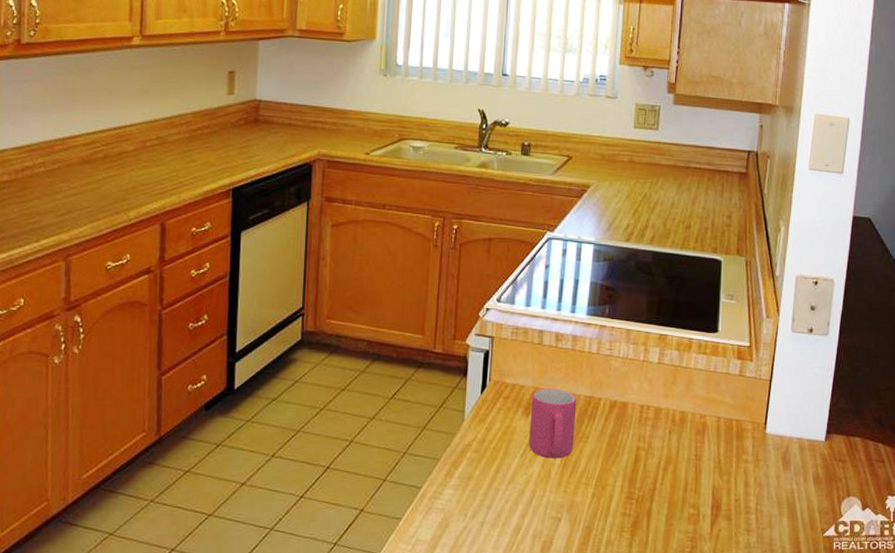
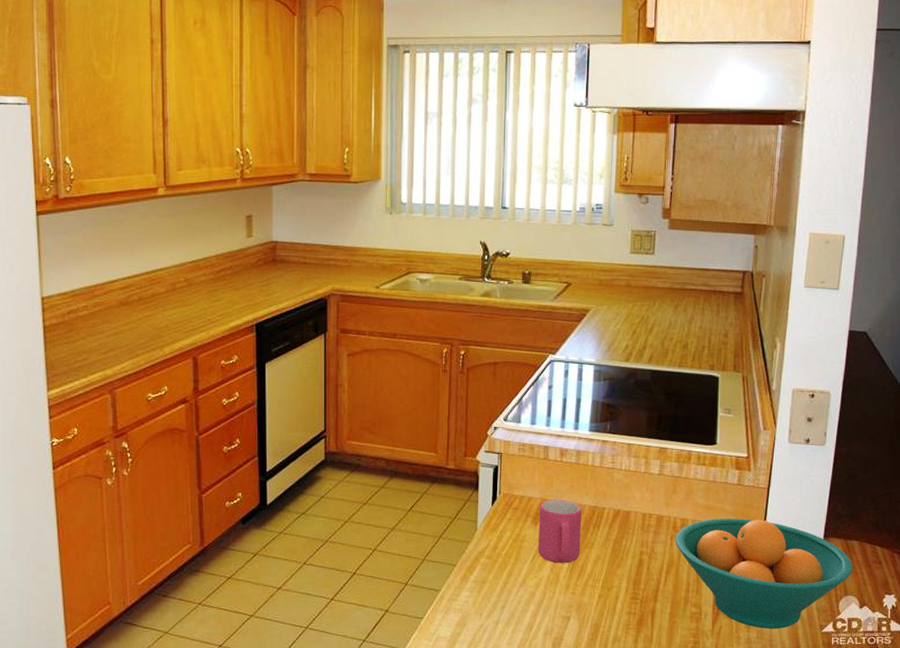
fruit bowl: none [673,411,856,532] -> present [675,518,853,629]

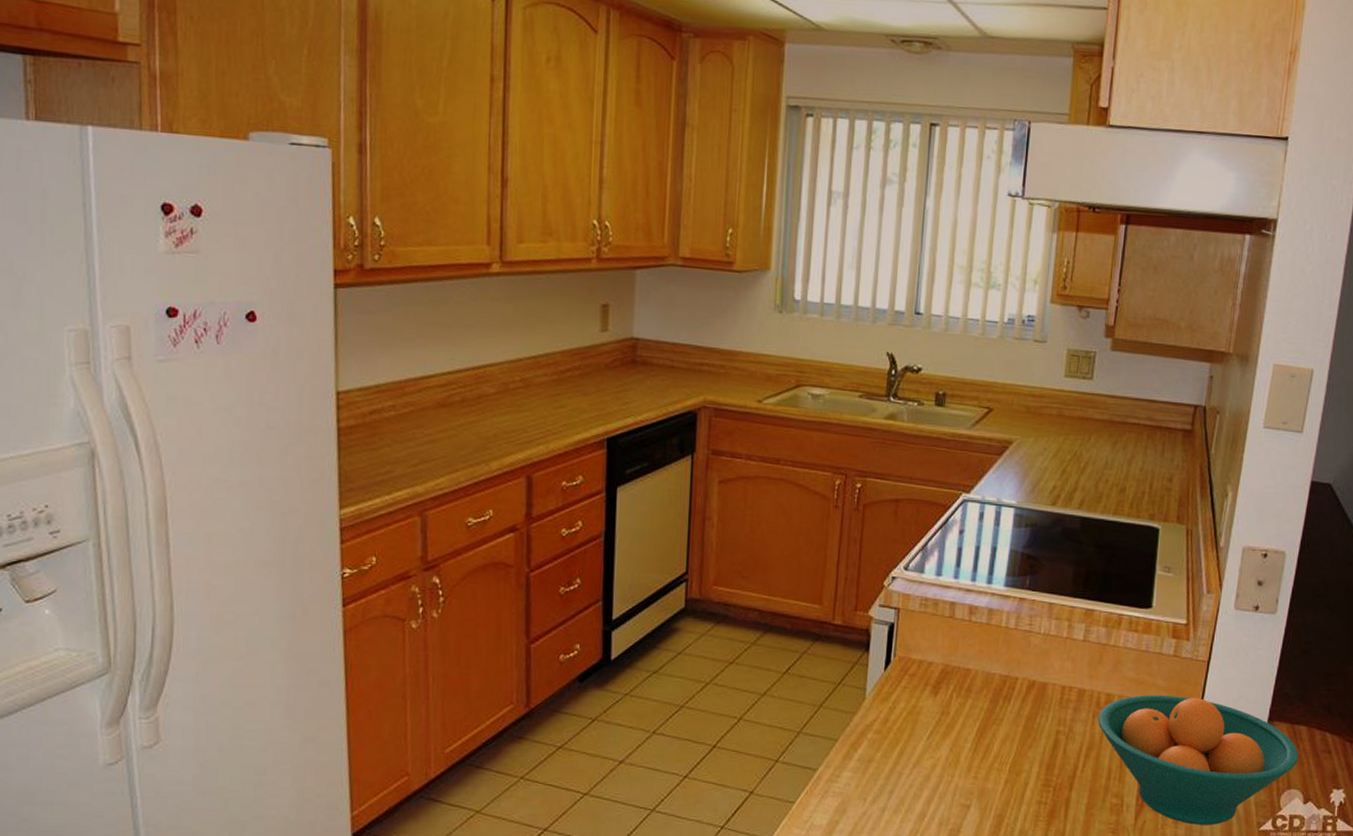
mug: present [538,500,582,563] -> none [936,666,991,742]

